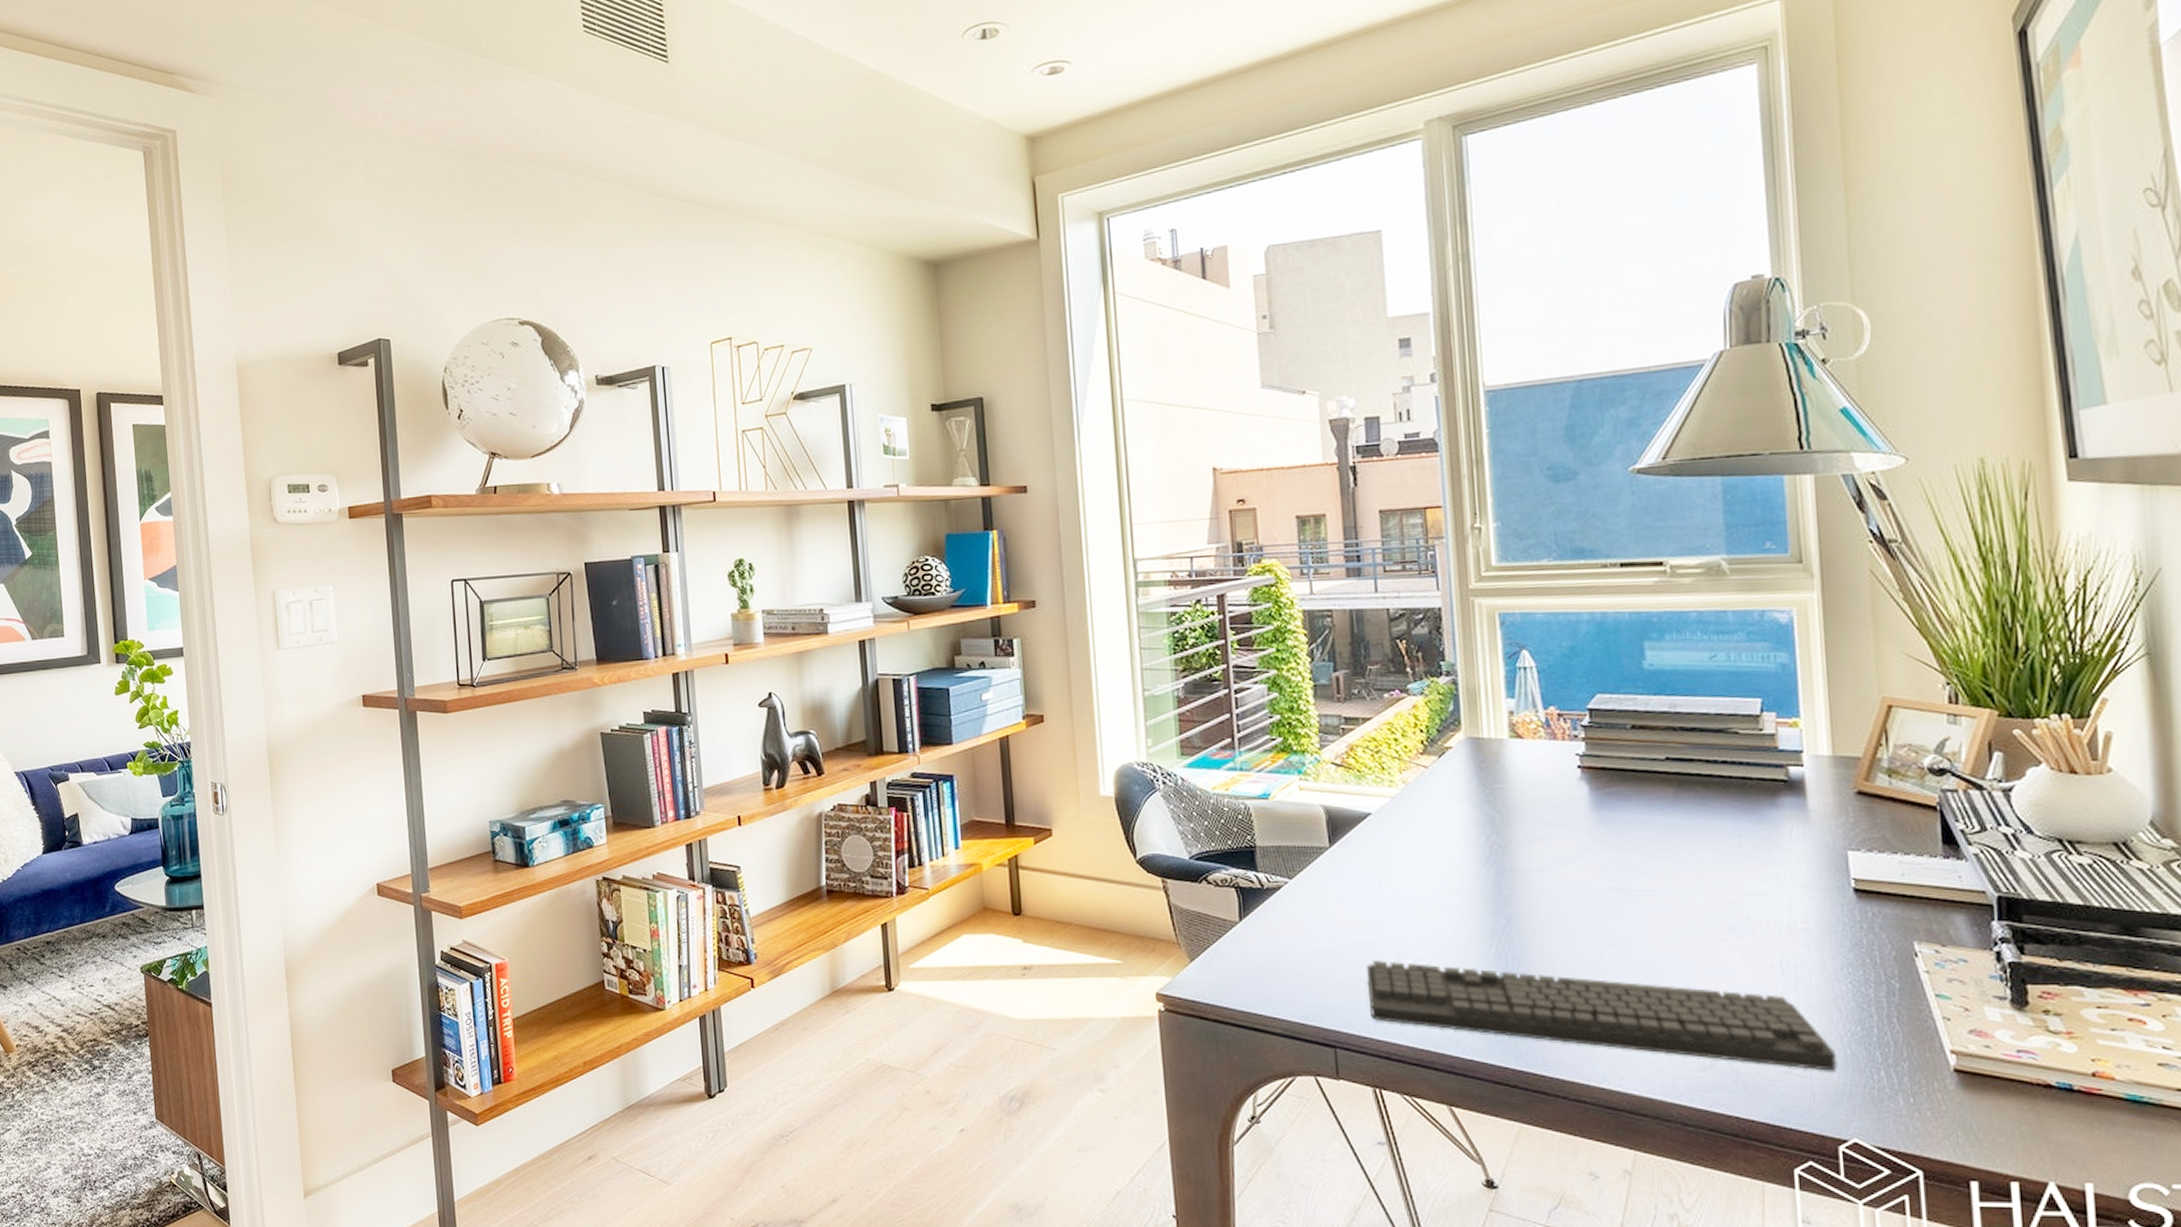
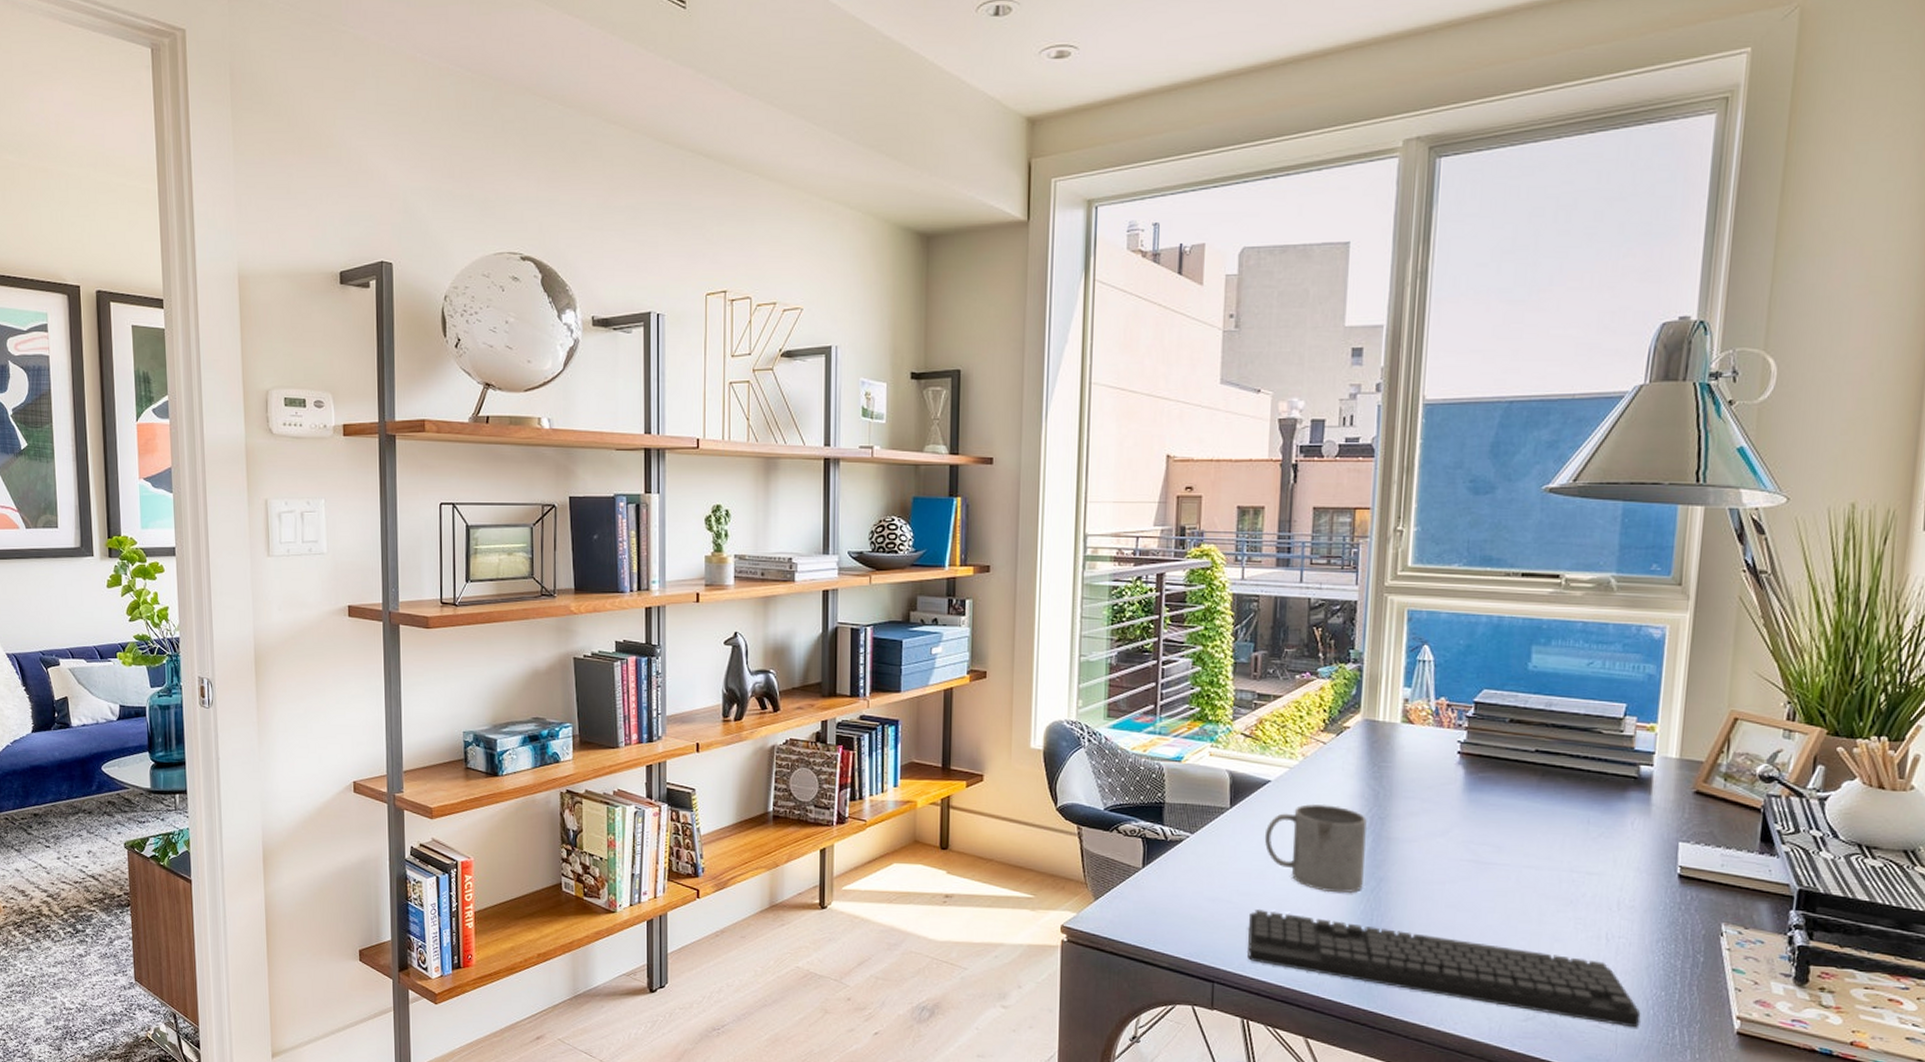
mug: none [1372,836,1491,936] -> present [1264,804,1368,893]

